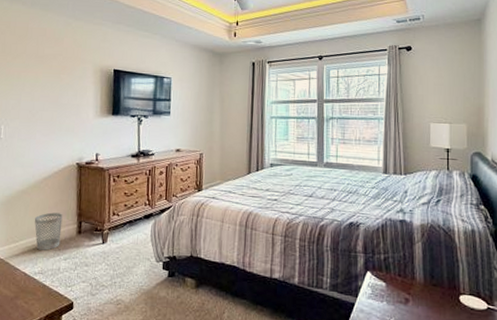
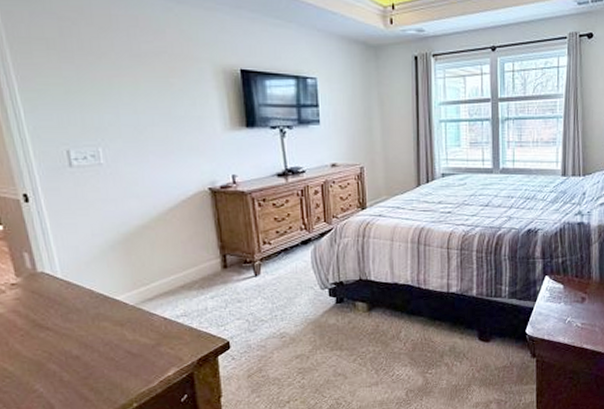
wastebasket: present [34,212,63,251] -> none [165,247,203,291]

